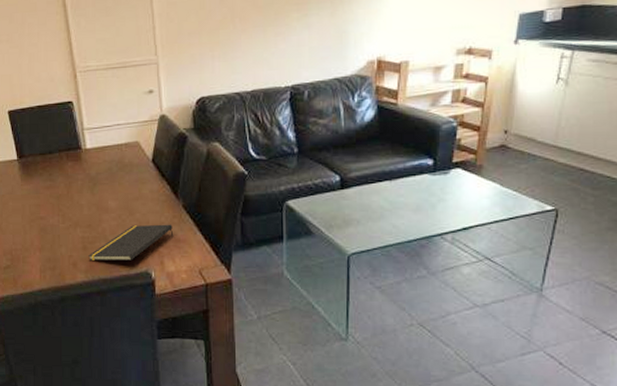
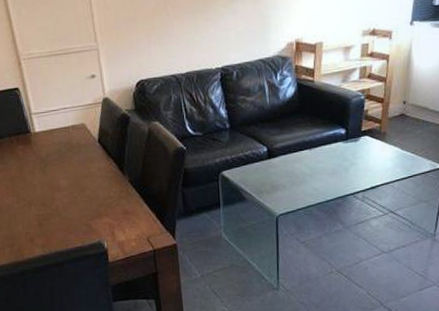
notepad: present [88,224,174,261] -> none [44,198,123,236]

